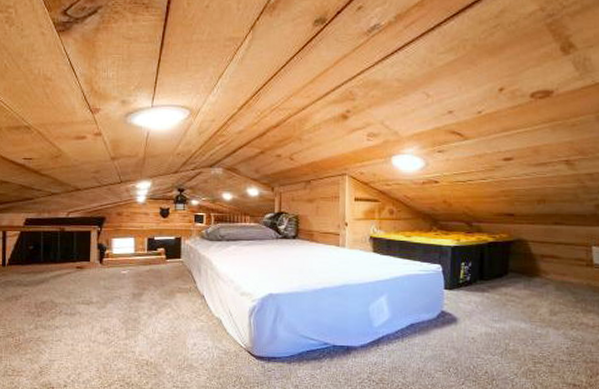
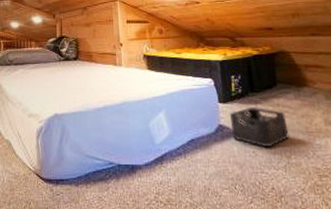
storage bin: none [453,294,512,335] -> present [229,106,290,148]

